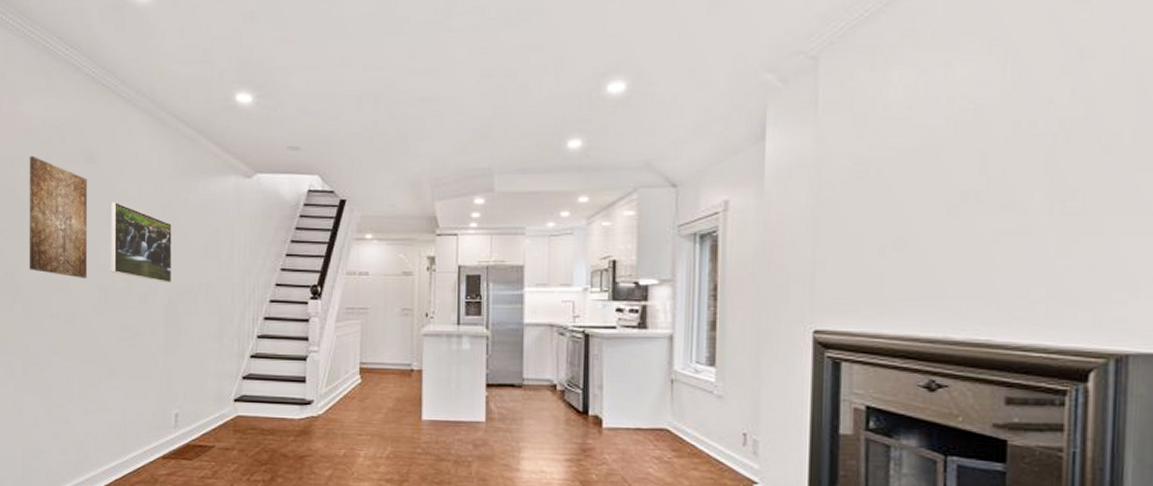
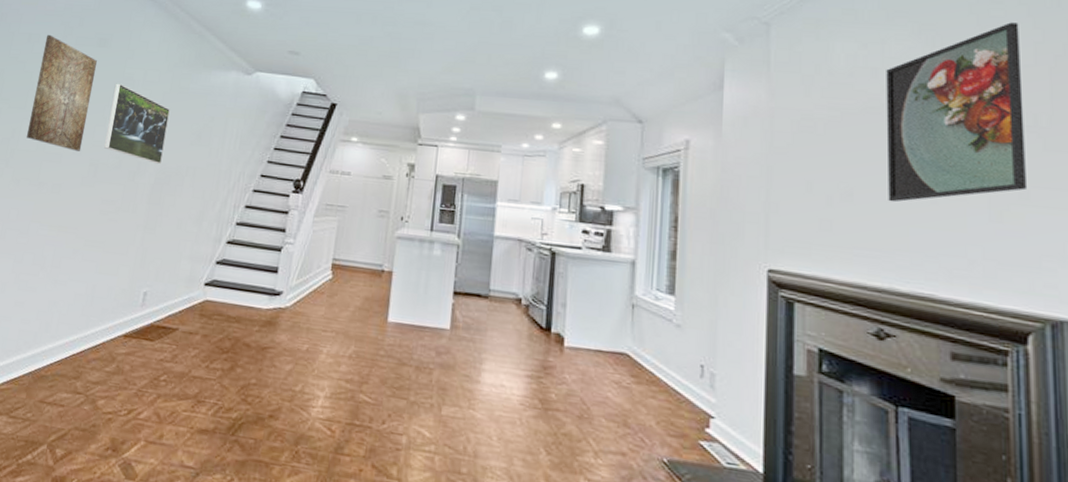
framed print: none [946,25,1106,246] -> present [886,22,1028,202]

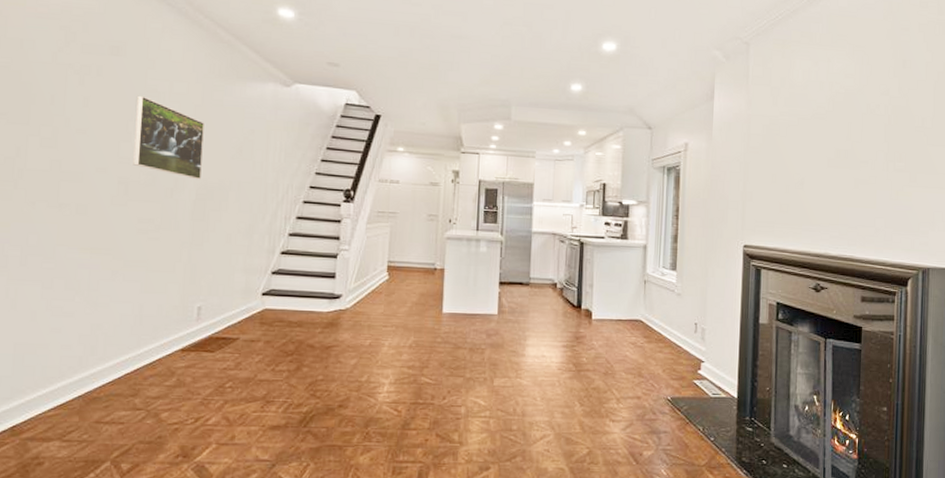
wall art: present [26,34,97,151] -> none [35,40,111,169]
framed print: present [886,22,1028,202] -> none [827,46,918,188]

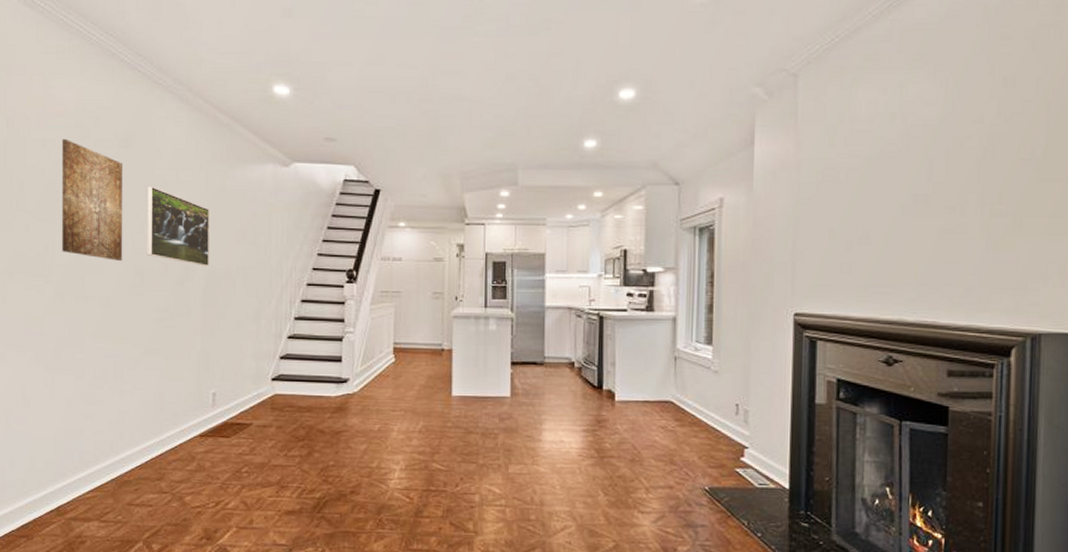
wall art: none [35,40,111,169] -> present [61,138,123,261]

